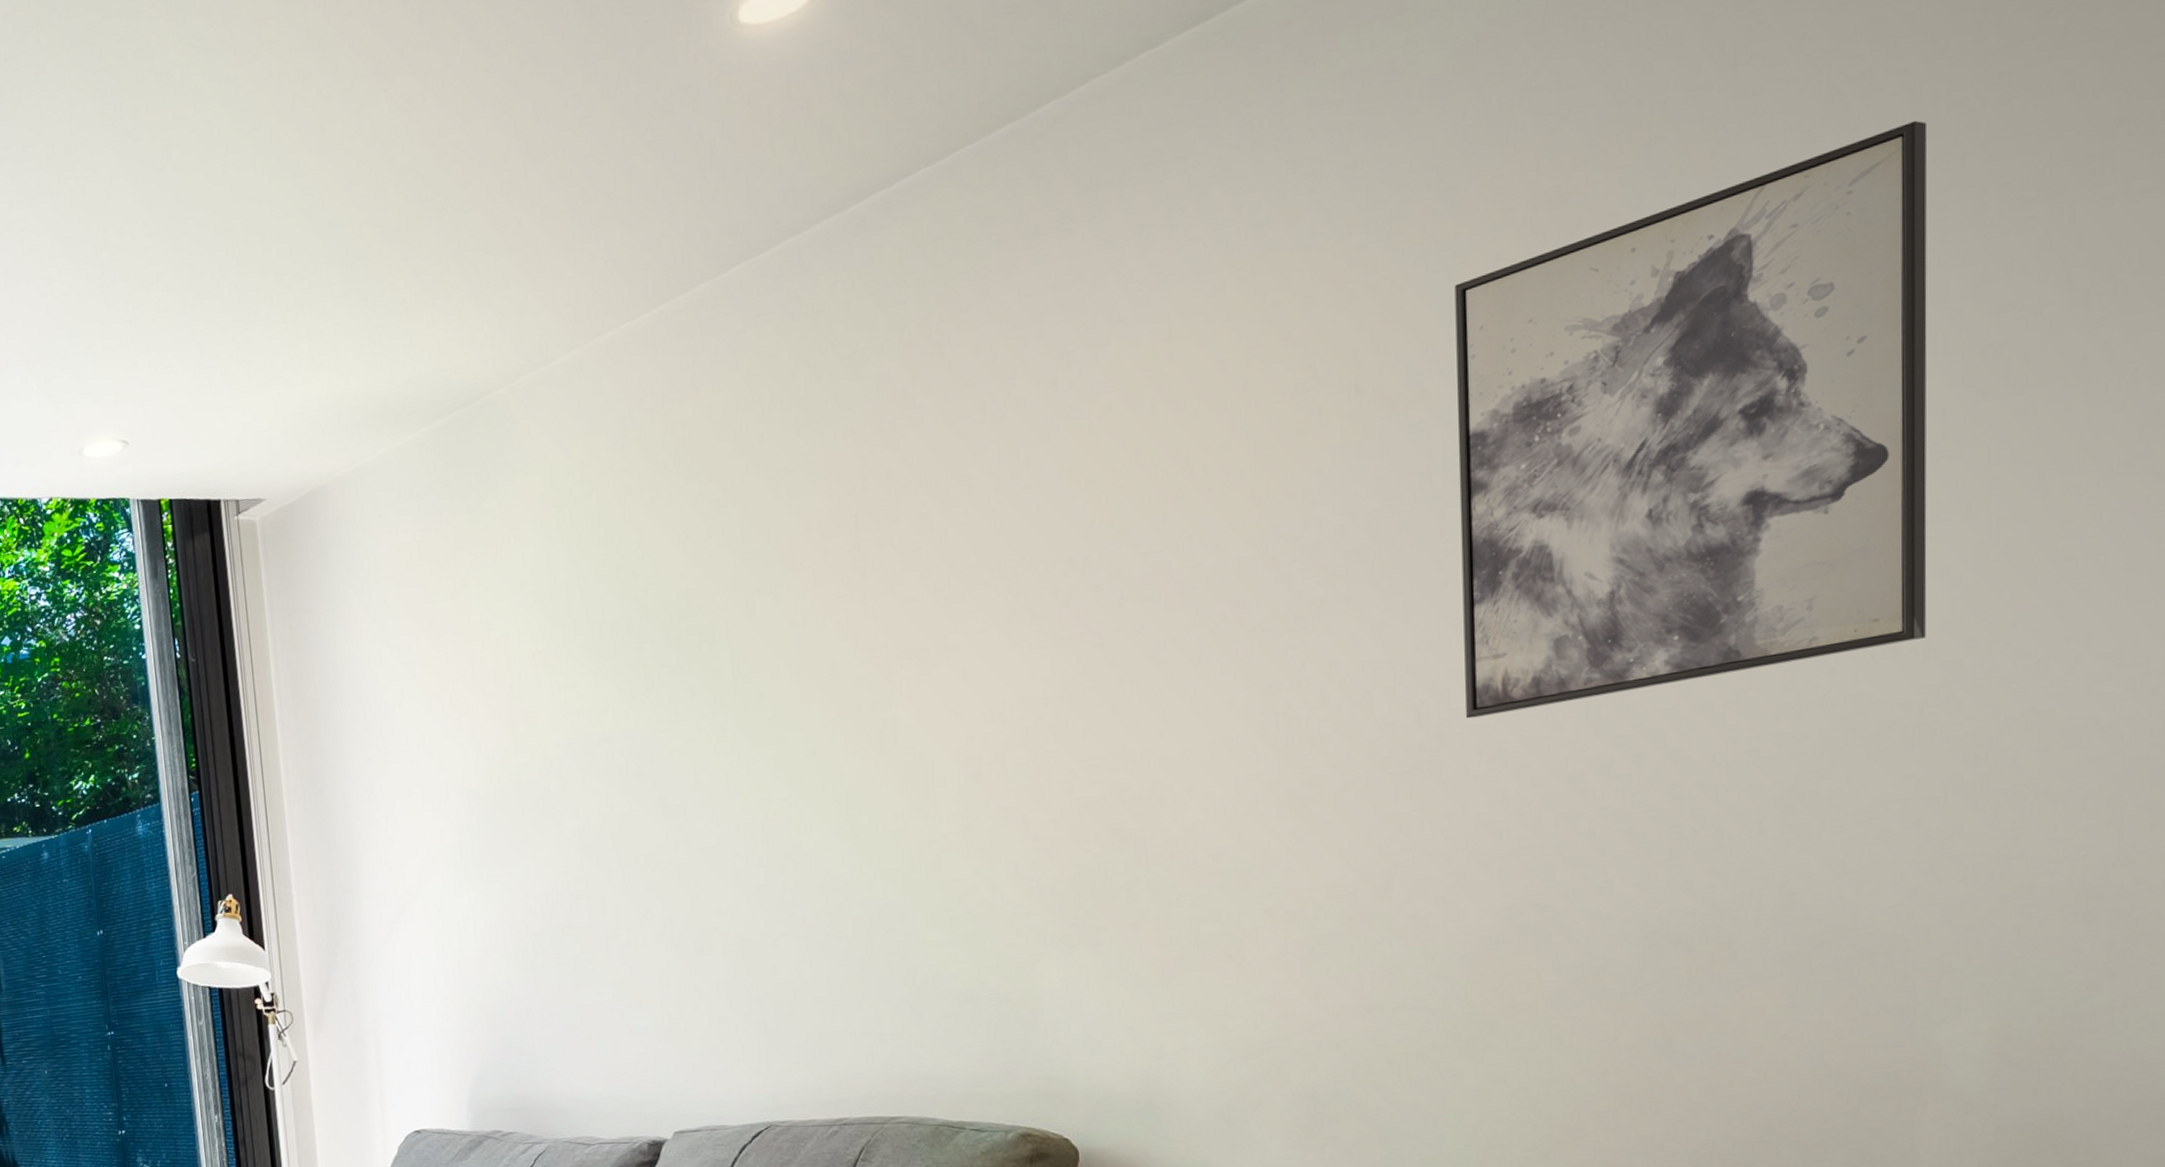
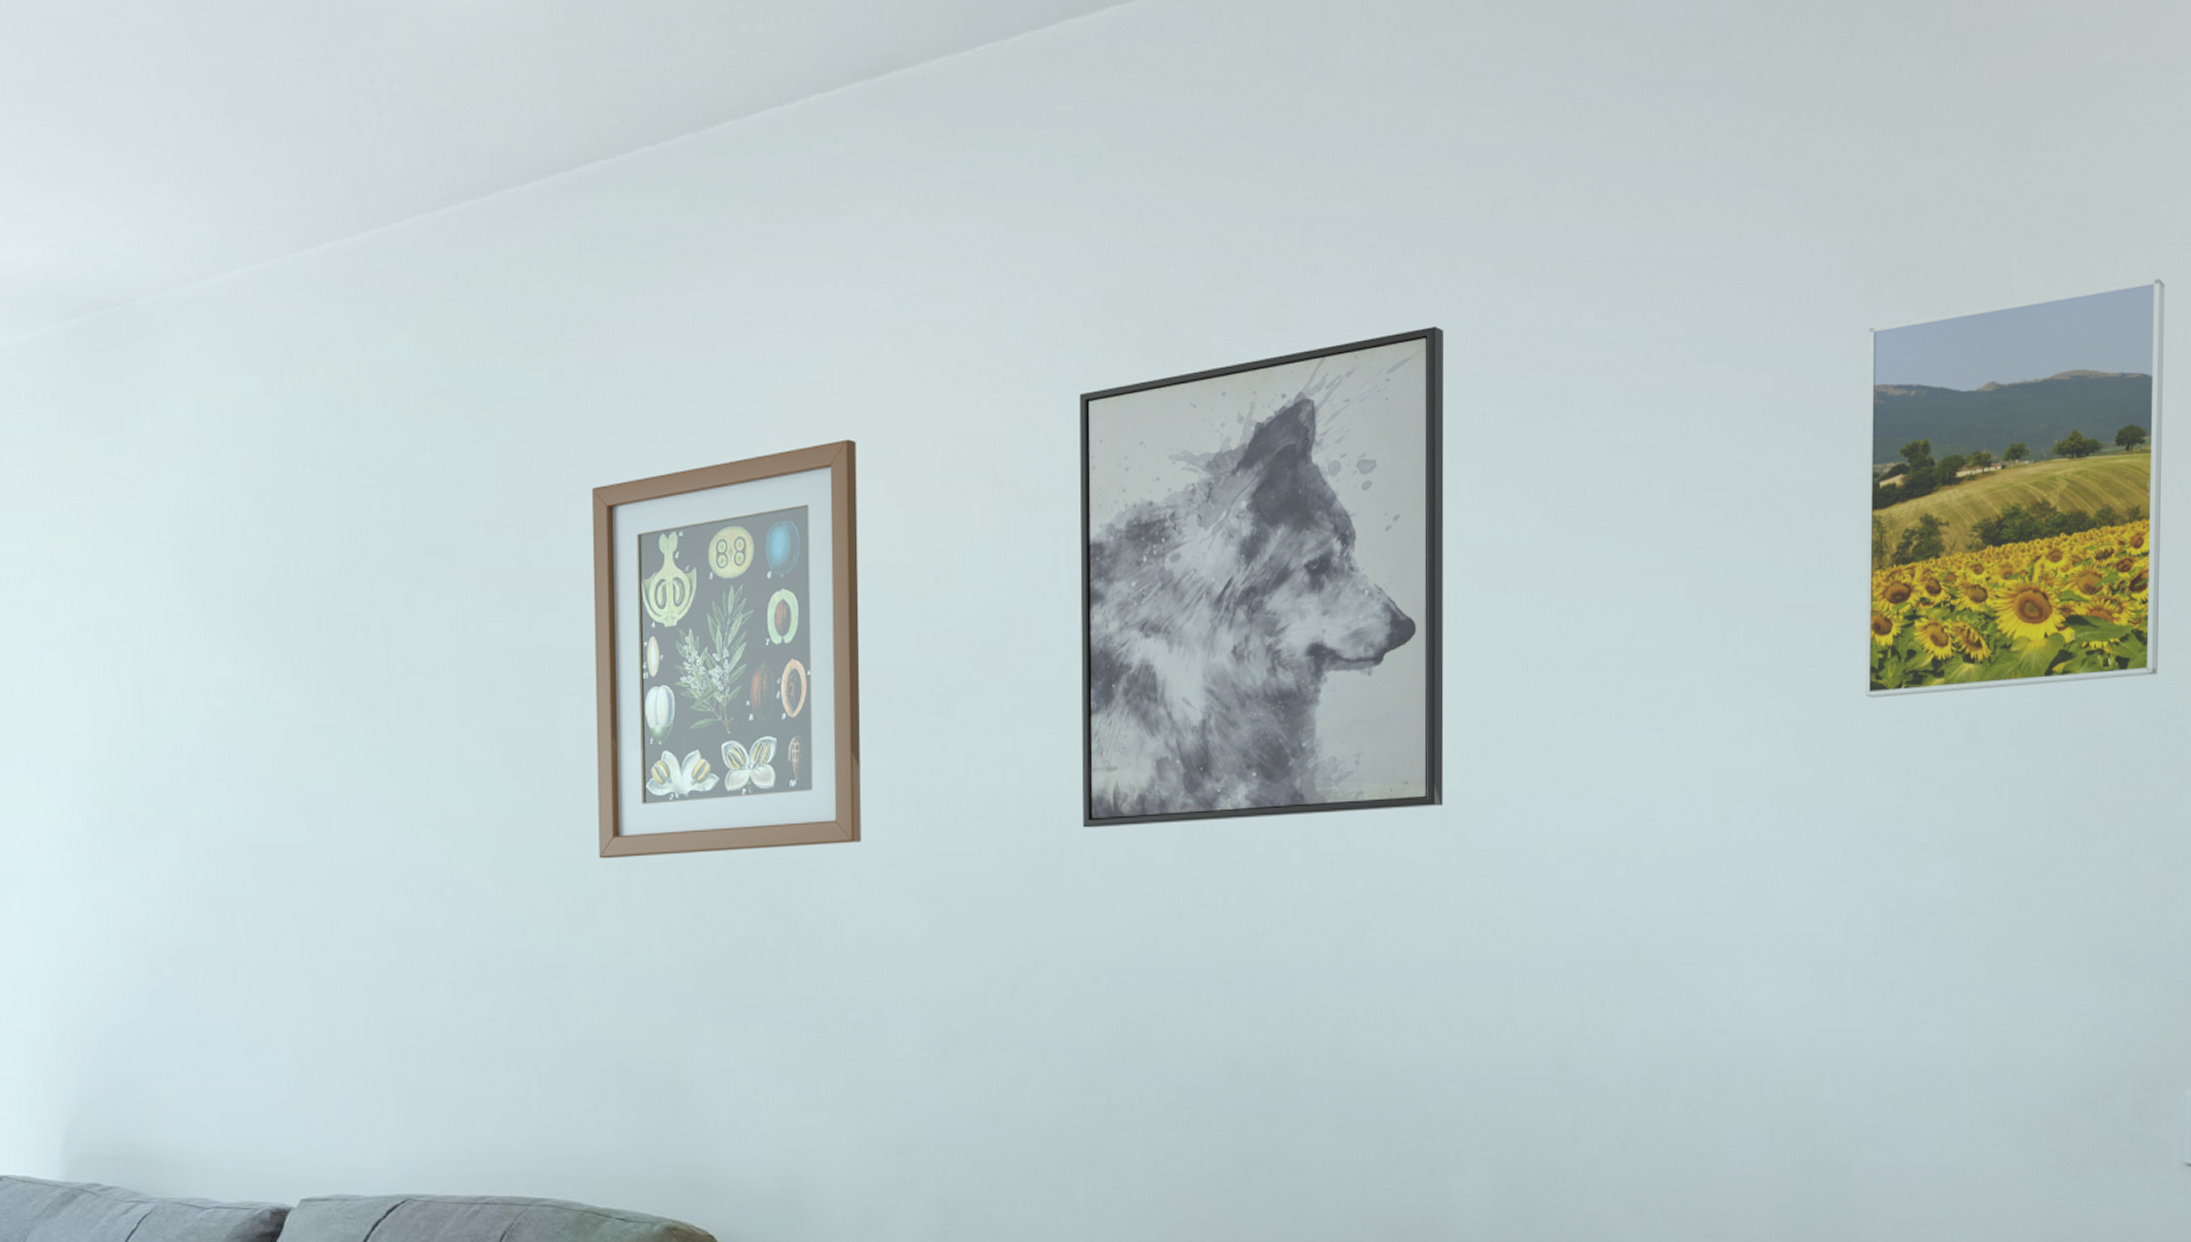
wall art: none [922,380,1214,812] -> present [591,439,861,859]

